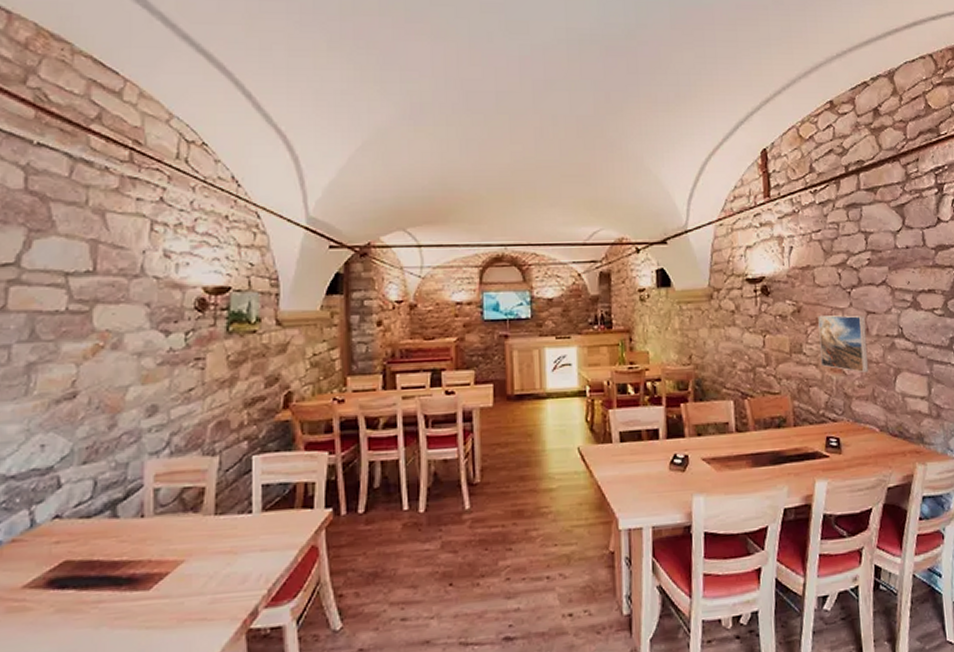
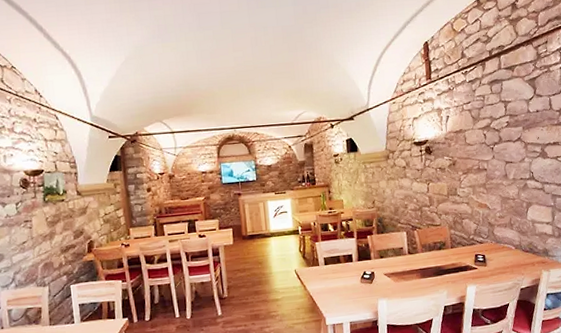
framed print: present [818,315,869,374] -> none [468,165,507,208]

